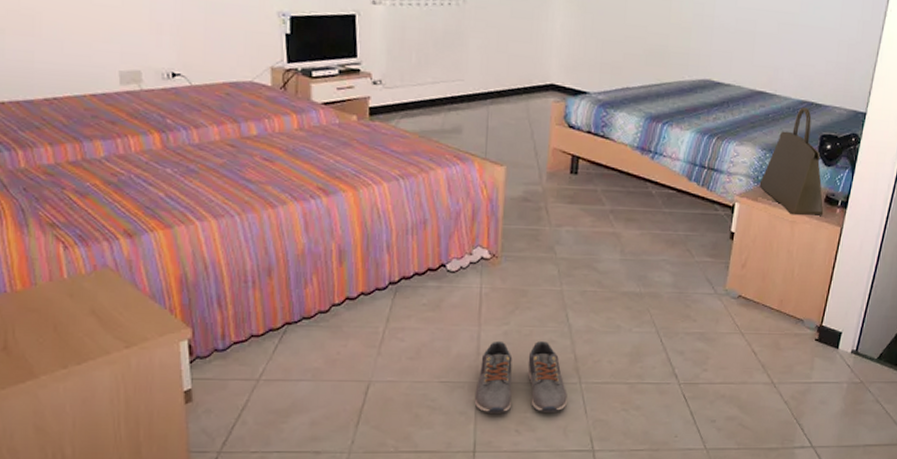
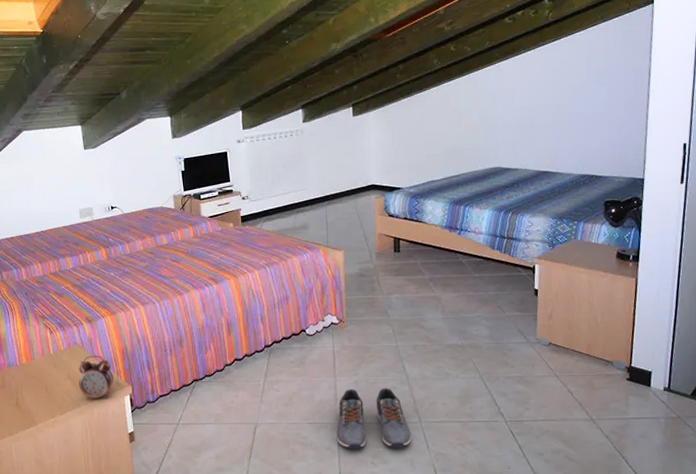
alarm clock: none [109,284,165,346] -> present [79,356,114,401]
handbag: present [759,107,824,216] -> none [554,179,617,271]

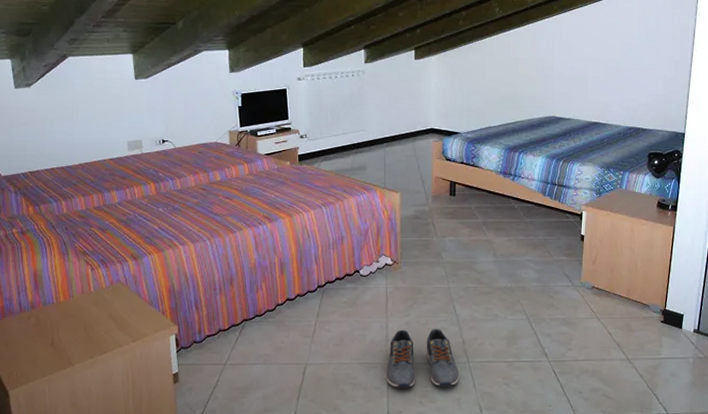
alarm clock: present [79,356,114,401] -> none [121,294,159,341]

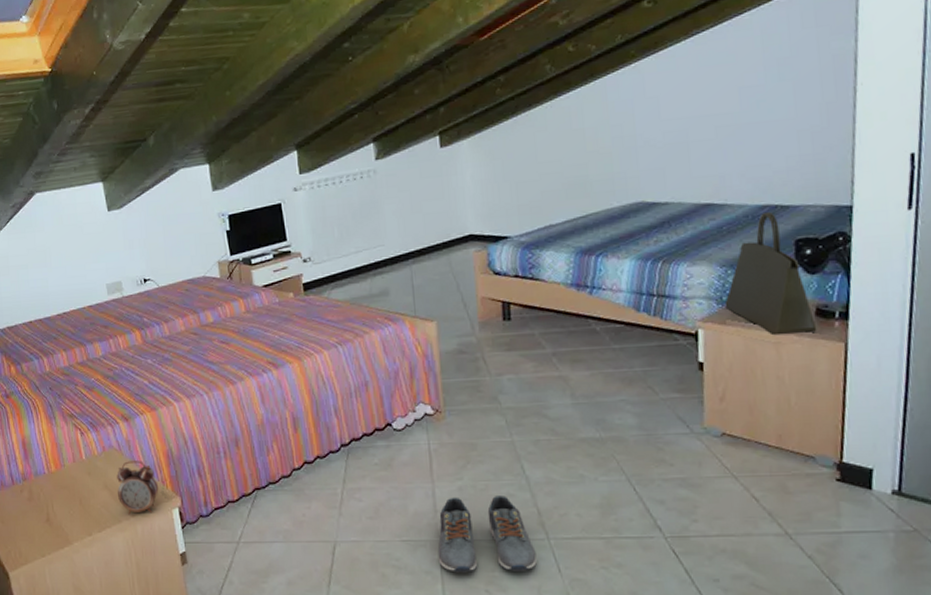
alarm clock: none [121,294,159,341] -> present [117,461,159,515]
handbag: none [601,132,657,219] -> present [724,211,817,336]

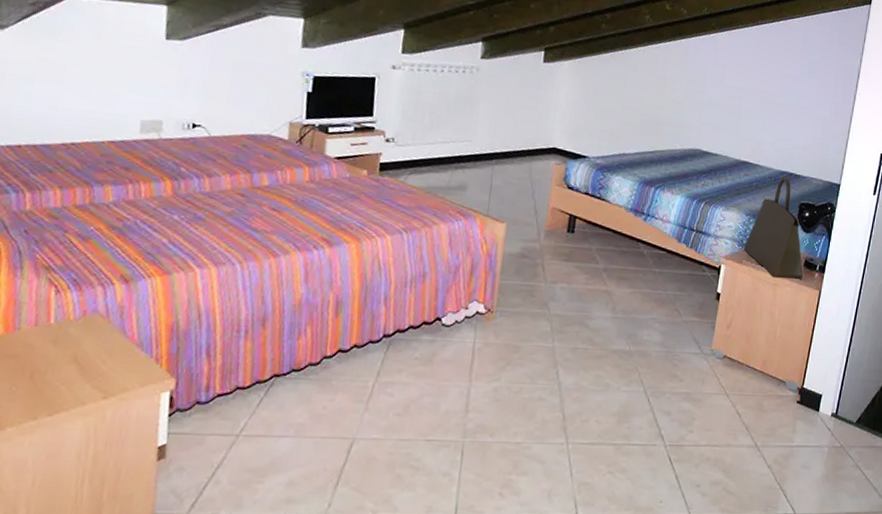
alarm clock: present [117,461,159,515] -> none [89,331,150,397]
shoe: present [437,496,537,573] -> none [459,397,554,476]

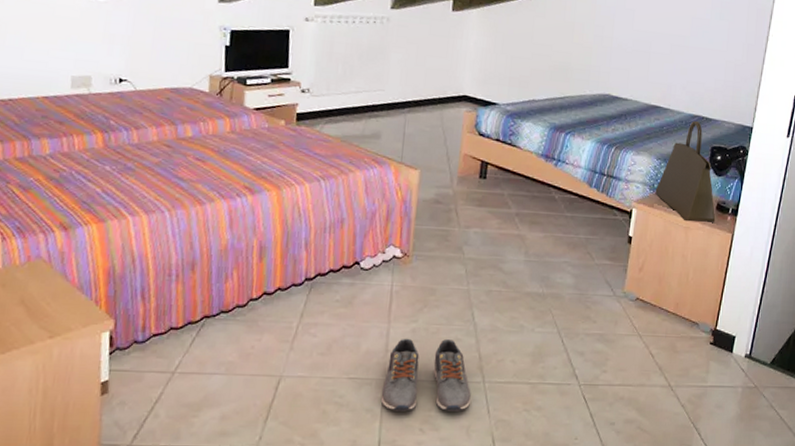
shoe: none [459,397,554,476] -> present [380,338,471,413]

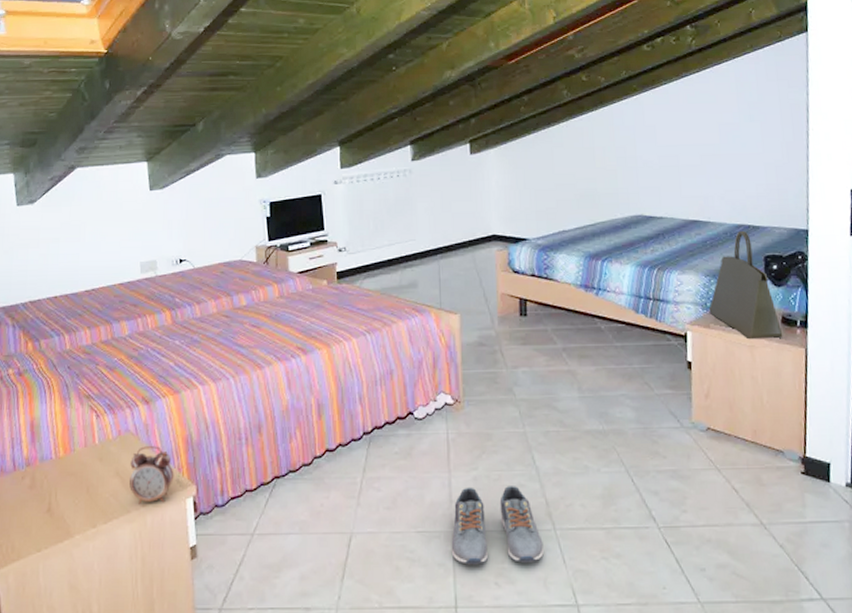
alarm clock: none [35,275,90,336] -> present [129,446,174,505]

